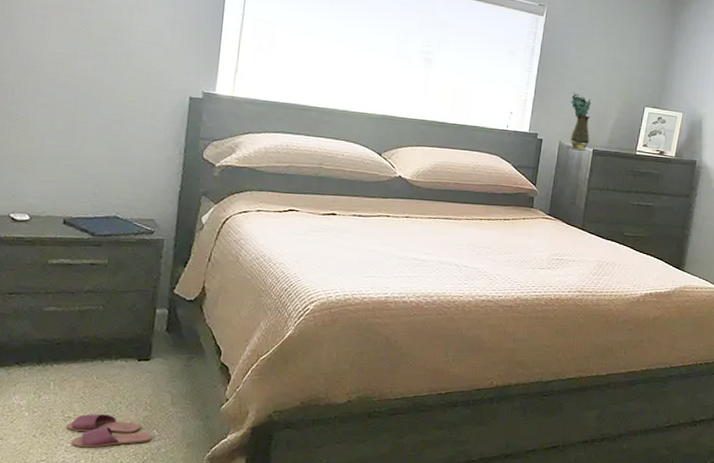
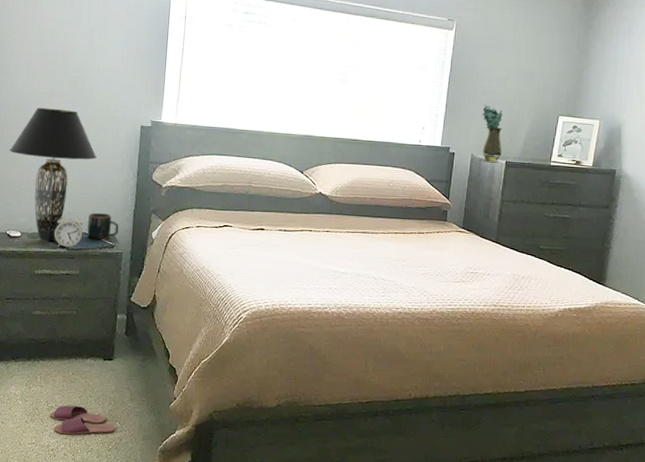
table lamp: none [15,70,133,226] -> present [9,107,97,241]
alarm clock: none [74,193,114,233] -> present [54,212,84,248]
mug: none [118,193,160,224] -> present [87,212,119,240]

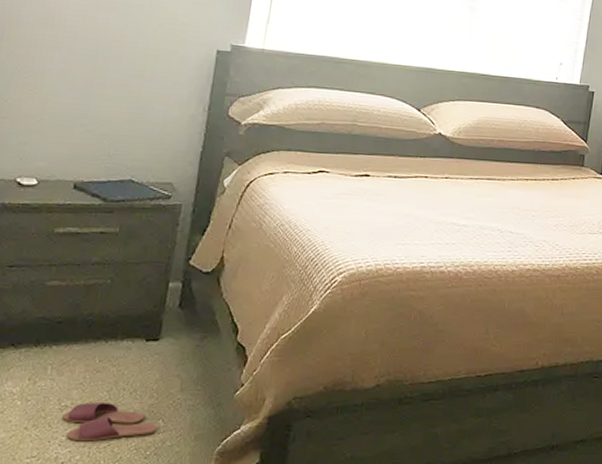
table lamp: present [9,107,97,241] -> none [29,23,155,191]
alarm clock: present [54,212,84,248] -> none [86,154,130,199]
mug: present [87,212,119,240] -> none [133,154,179,189]

